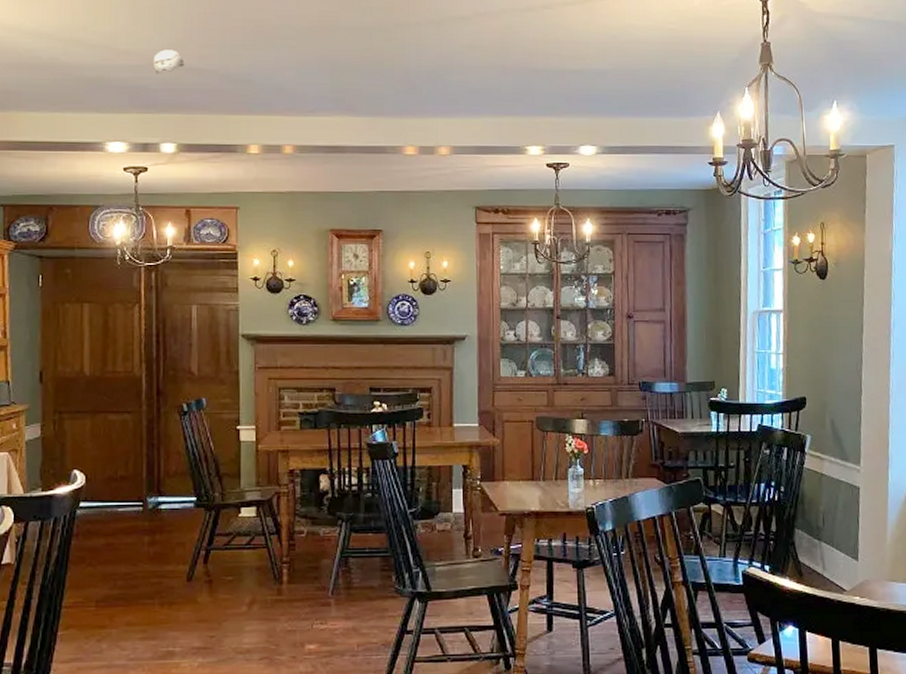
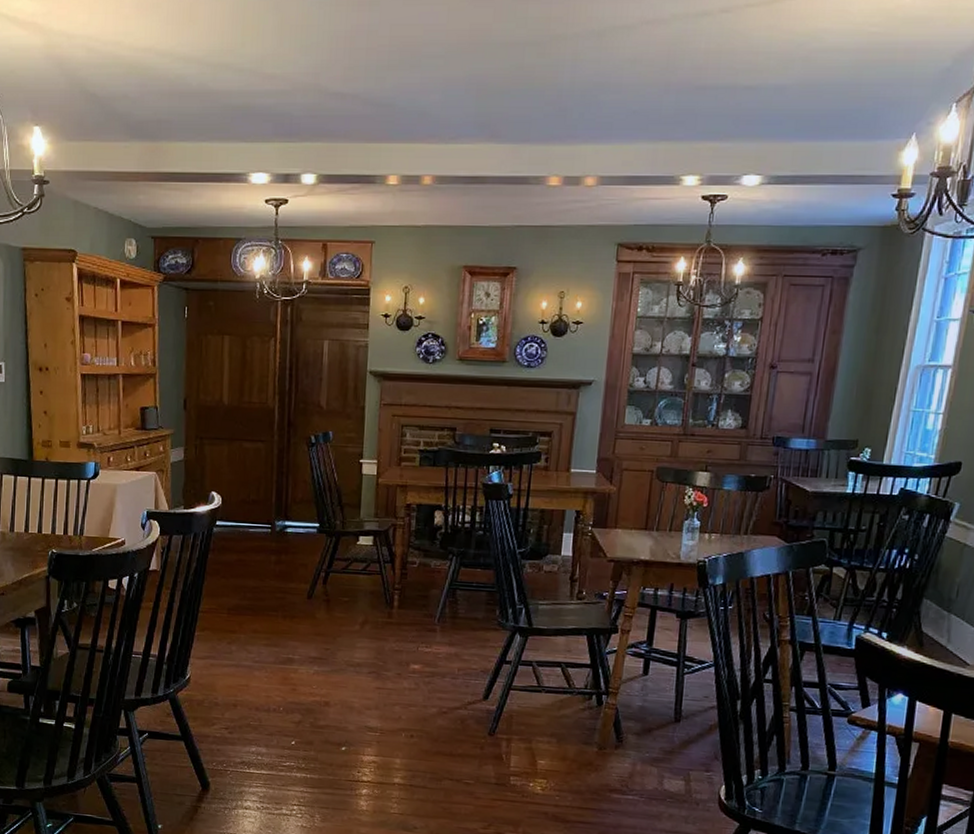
smoke detector: present [153,49,185,74] -> none [297,72,329,100]

